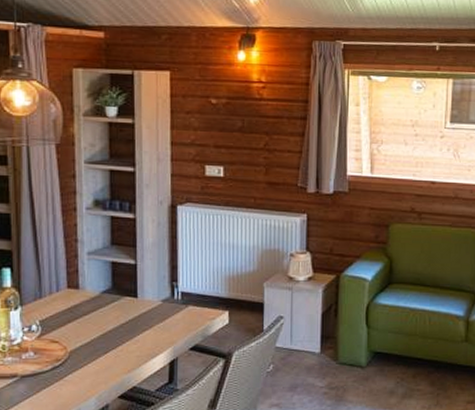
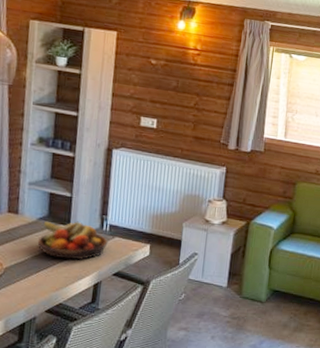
fruit bowl: none [102,291,181,336] -> present [37,221,108,260]

